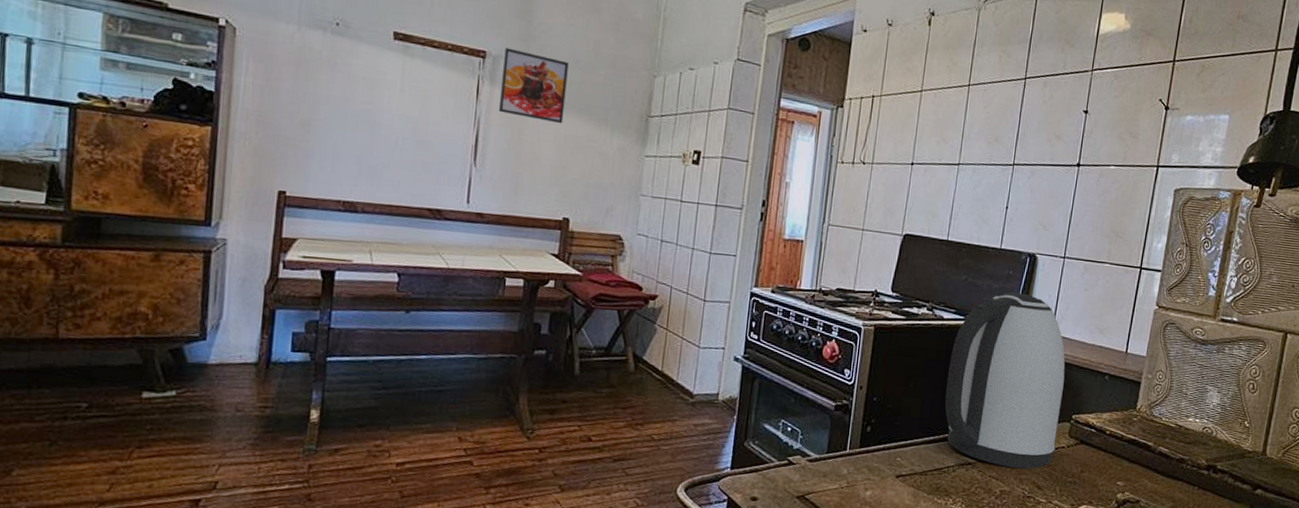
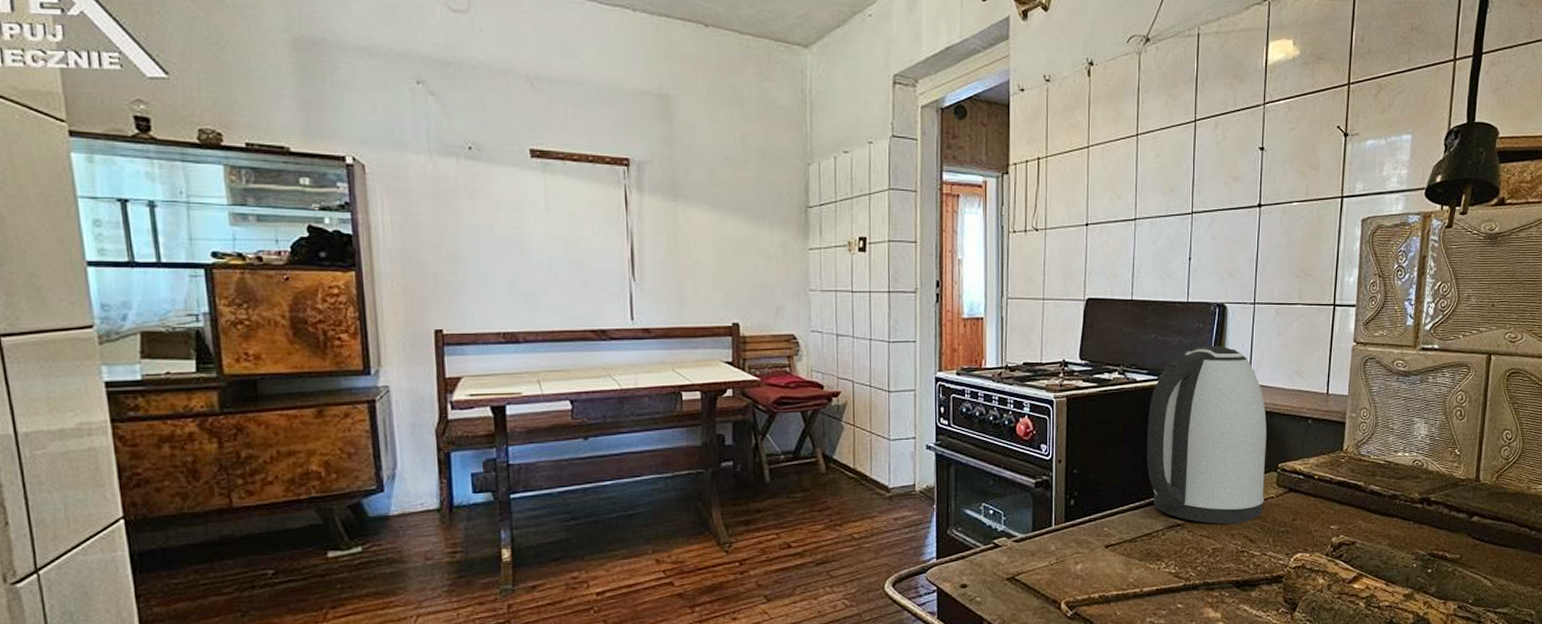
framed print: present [498,47,569,124] -> none [647,152,719,226]

